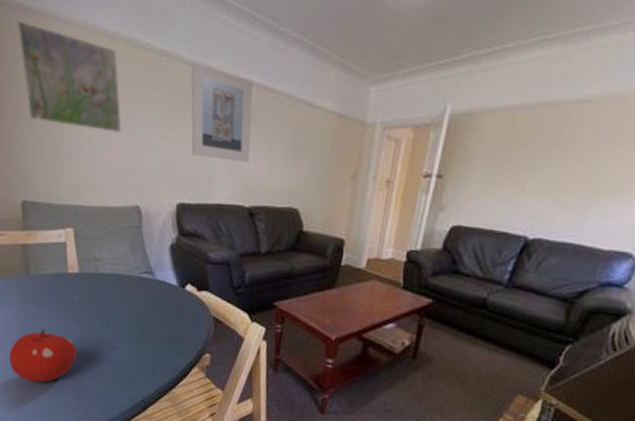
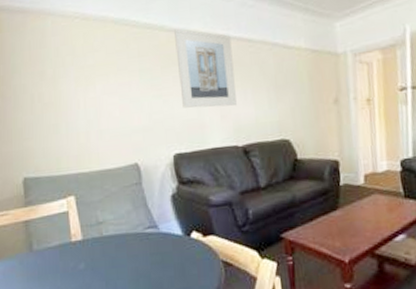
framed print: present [17,20,122,133] -> none [16,20,116,103]

